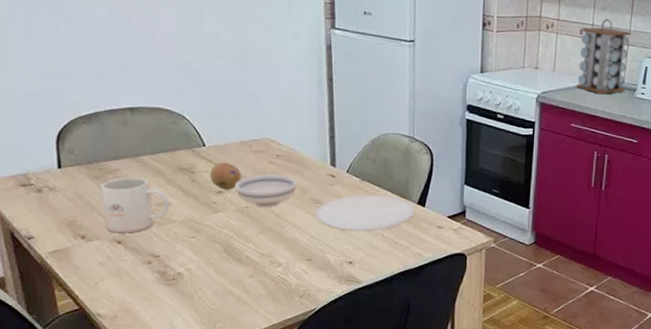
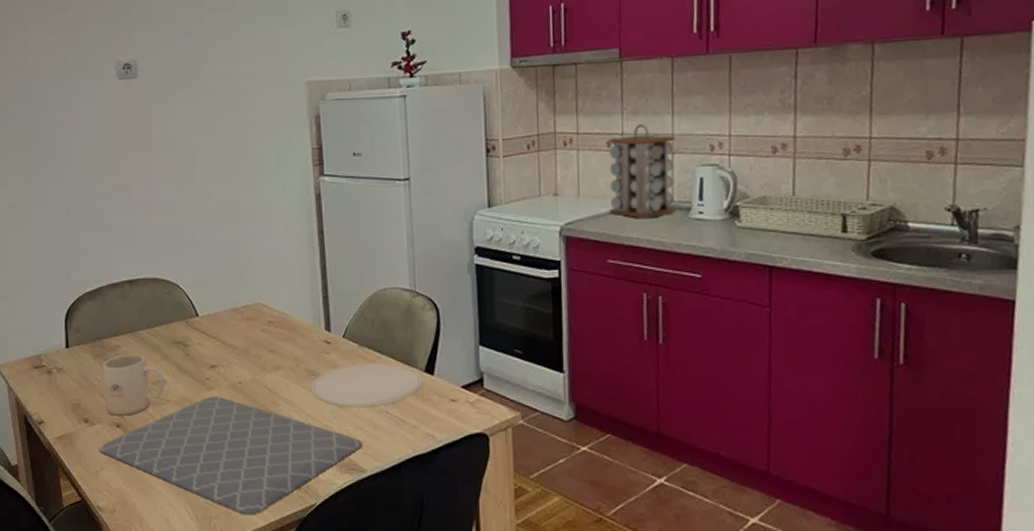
placemat: none [98,218,359,319] -> present [99,397,362,515]
fruit: present [209,162,241,190] -> none [202,332,234,364]
bowl: present [235,173,296,206] -> none [227,343,290,380]

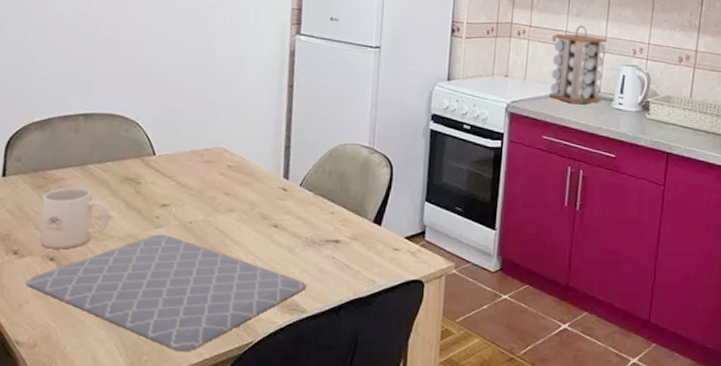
plate: present [311,361,423,408] -> none [263,210,370,253]

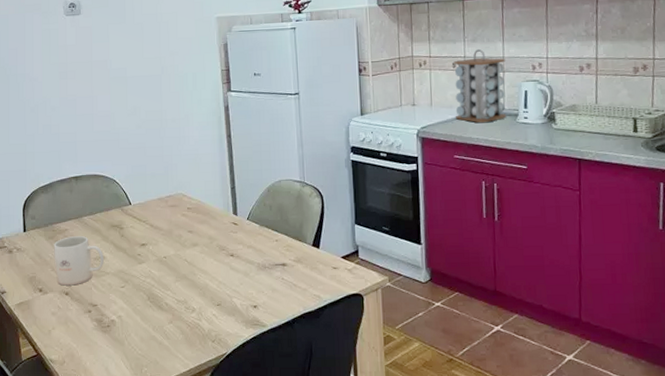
placemat: present [26,234,306,352] -> none [51,269,263,364]

